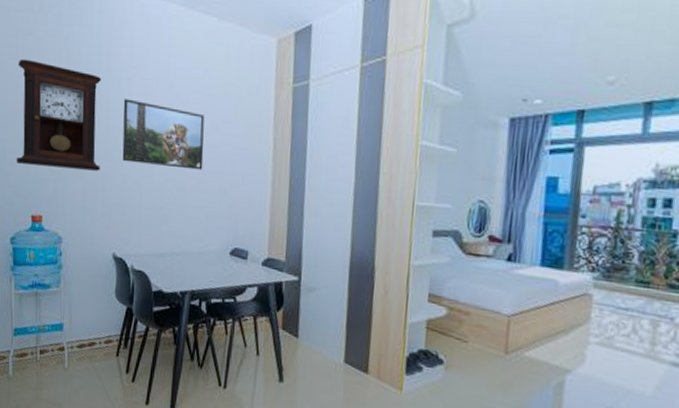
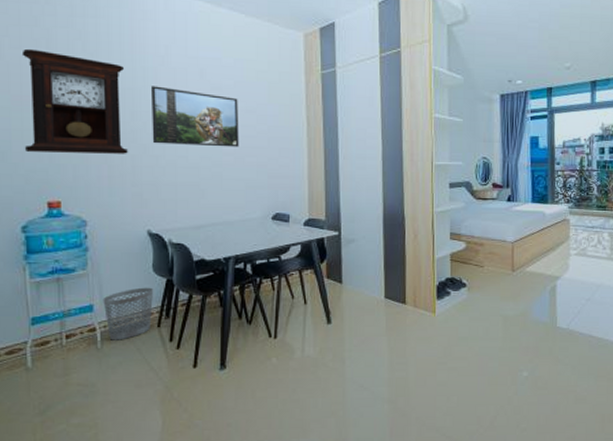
wastebasket: none [71,312,115,364] -> present [103,287,154,340]

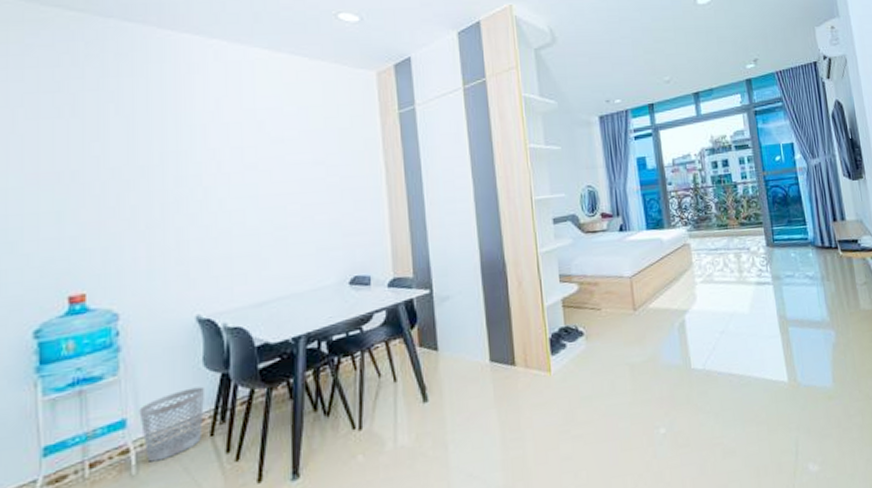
pendulum clock: present [21,48,128,154] -> none [40,117,171,238]
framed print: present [150,86,239,148] -> none [198,145,307,212]

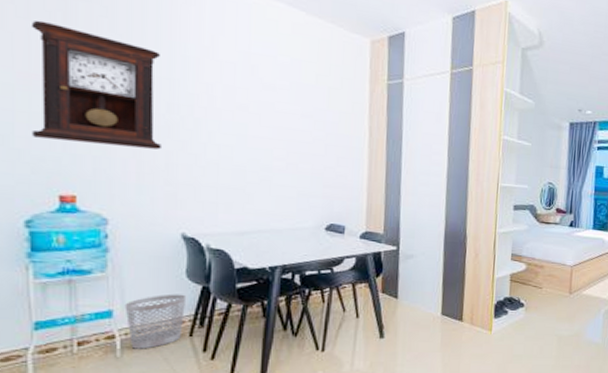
pendulum clock: none [40,117,171,238] -> present [30,20,161,150]

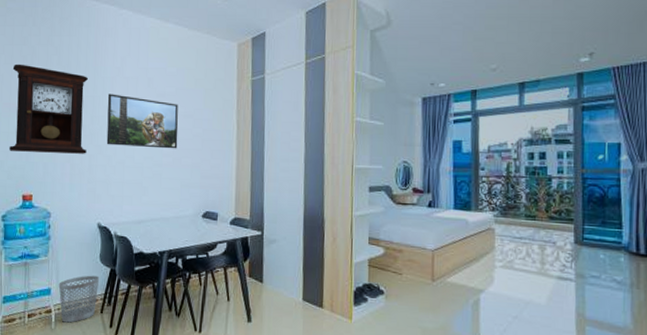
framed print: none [191,78,294,153] -> present [106,94,178,149]

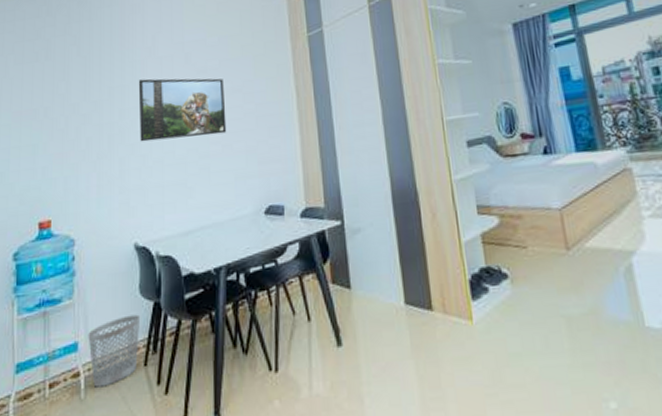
pendulum clock: present [8,64,89,154] -> none [20,61,116,169]

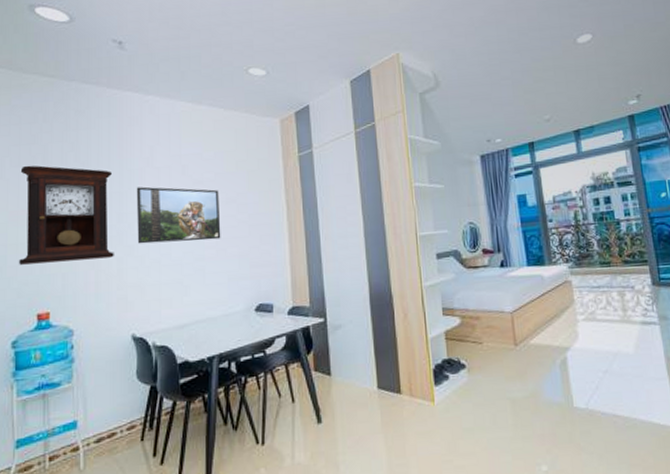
pendulum clock: none [20,61,116,169] -> present [18,165,114,265]
wastebasket: present [88,314,141,388] -> none [87,396,138,460]

